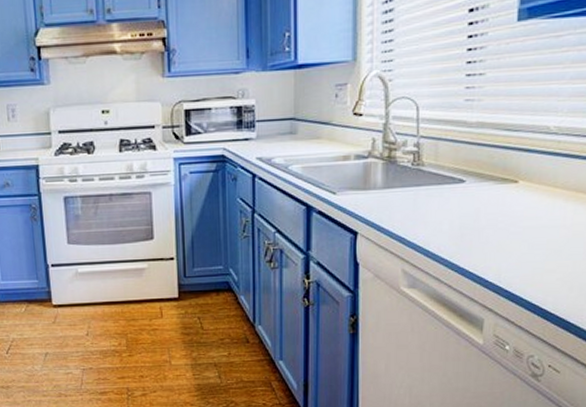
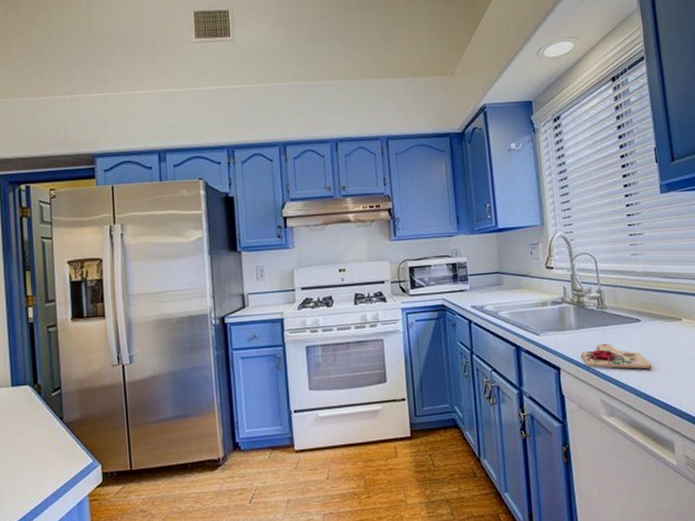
cutting board: none [385,206,471,238] -> present [581,343,653,369]

